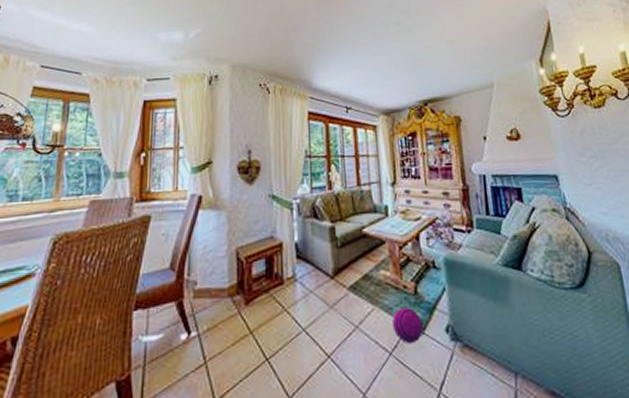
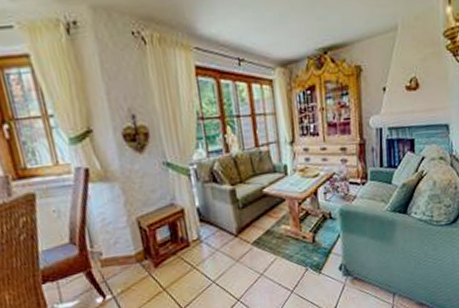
ball: present [391,308,424,344] -> none [292,254,321,283]

